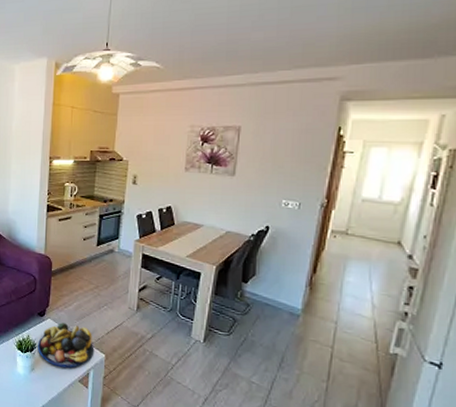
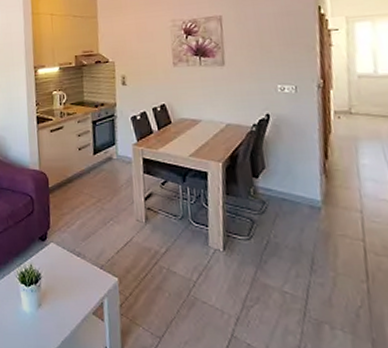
fruit bowl: present [37,322,95,369] -> none [42,246,106,300]

